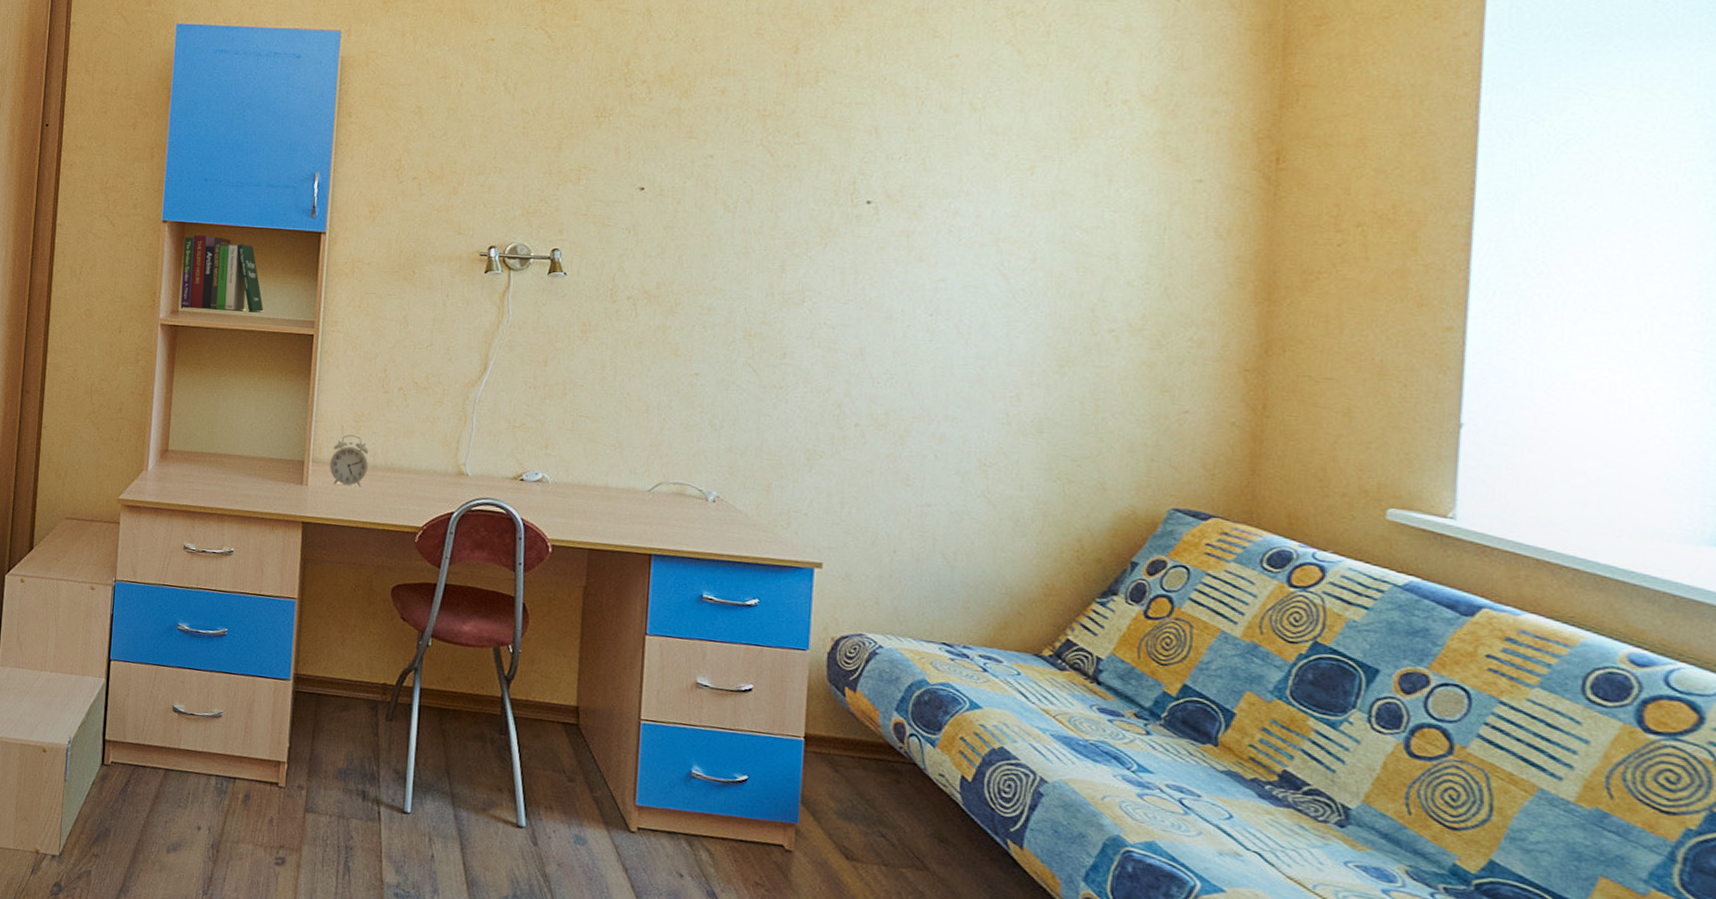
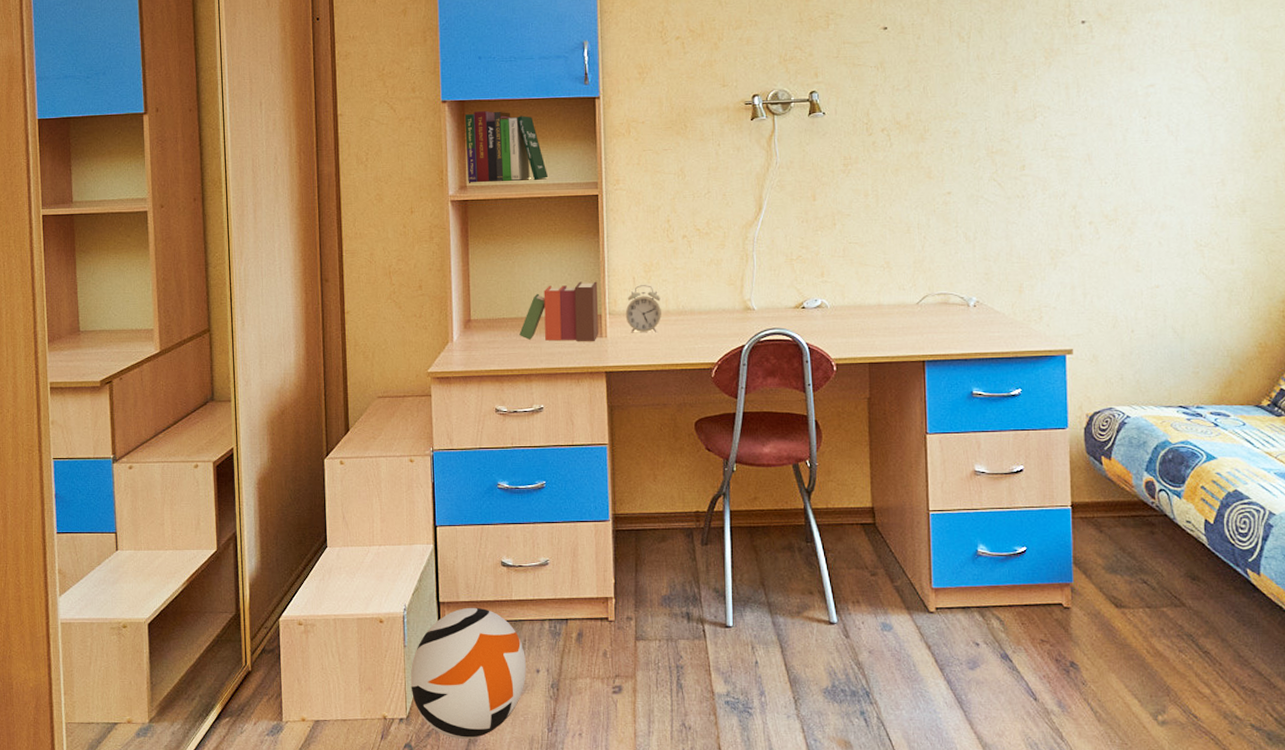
ball: none [66,749,188,889] -> present [410,607,526,740]
books: none [216,423,304,489] -> present [519,281,599,342]

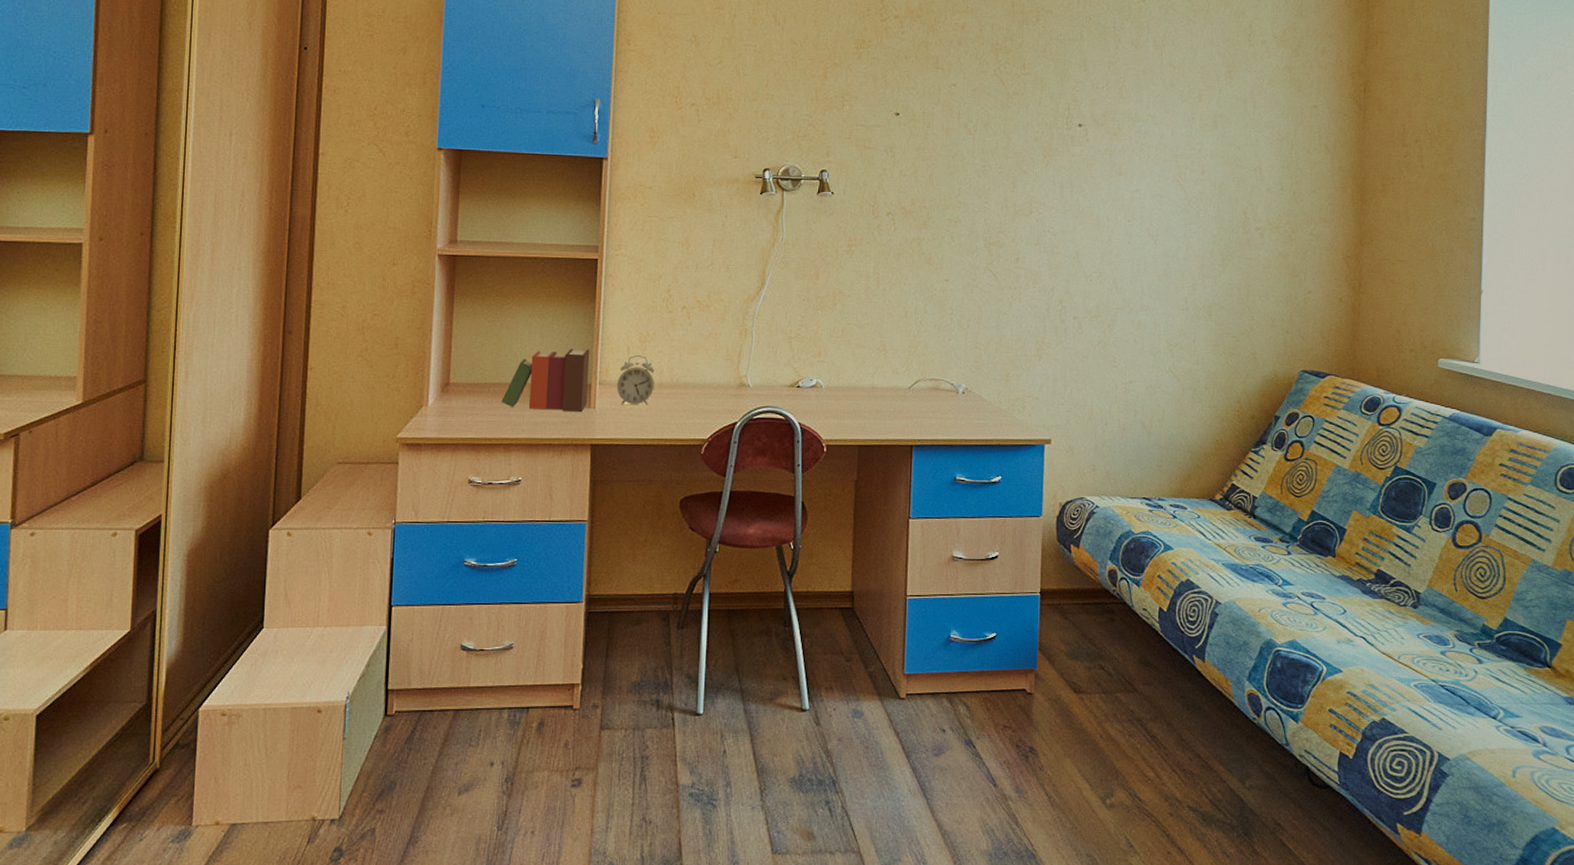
ball: present [410,607,526,740] -> none [347,695,480,841]
books: present [464,111,549,183] -> none [459,162,547,240]

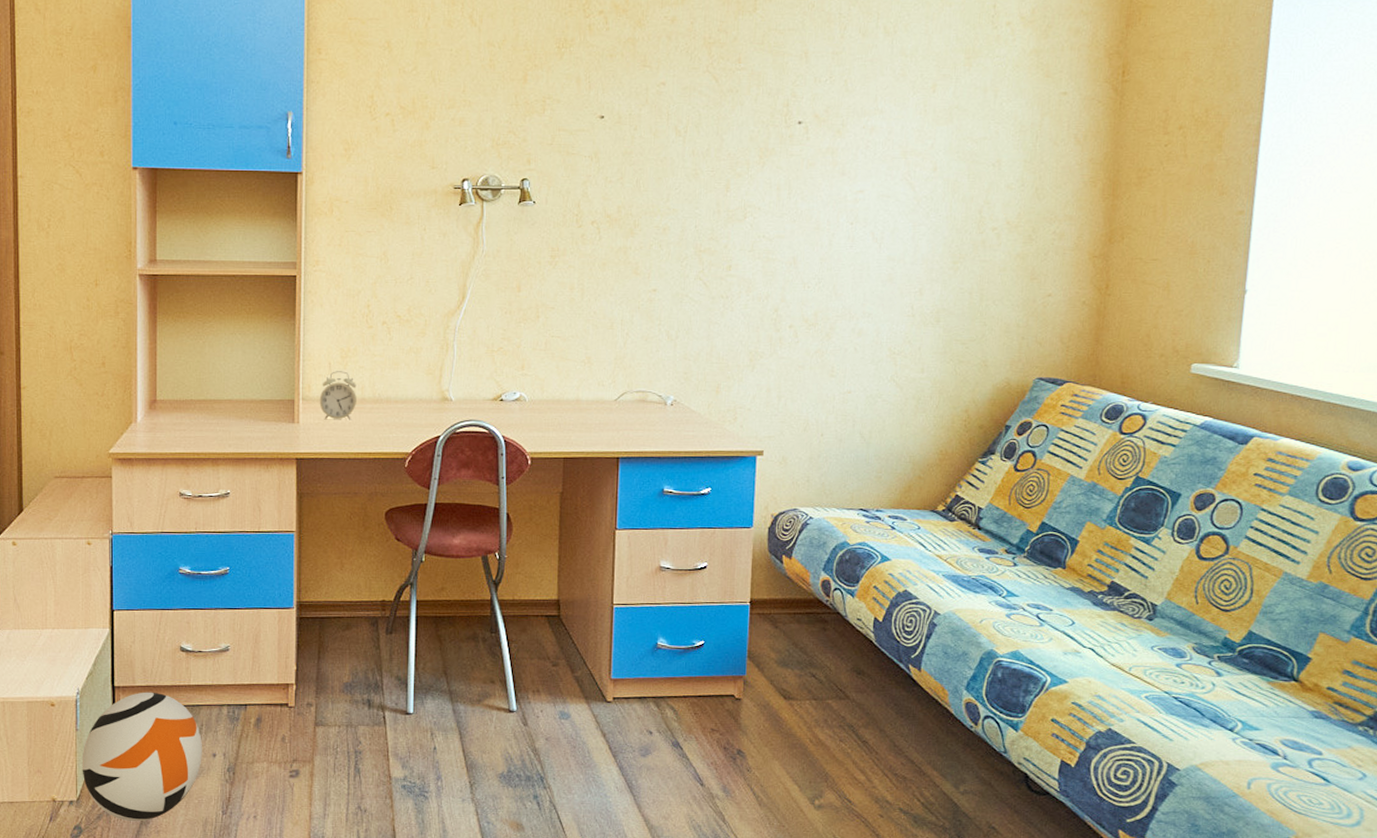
ball: none [347,695,480,841] -> present [82,692,202,822]
books: present [501,348,590,413] -> none [207,365,292,428]

